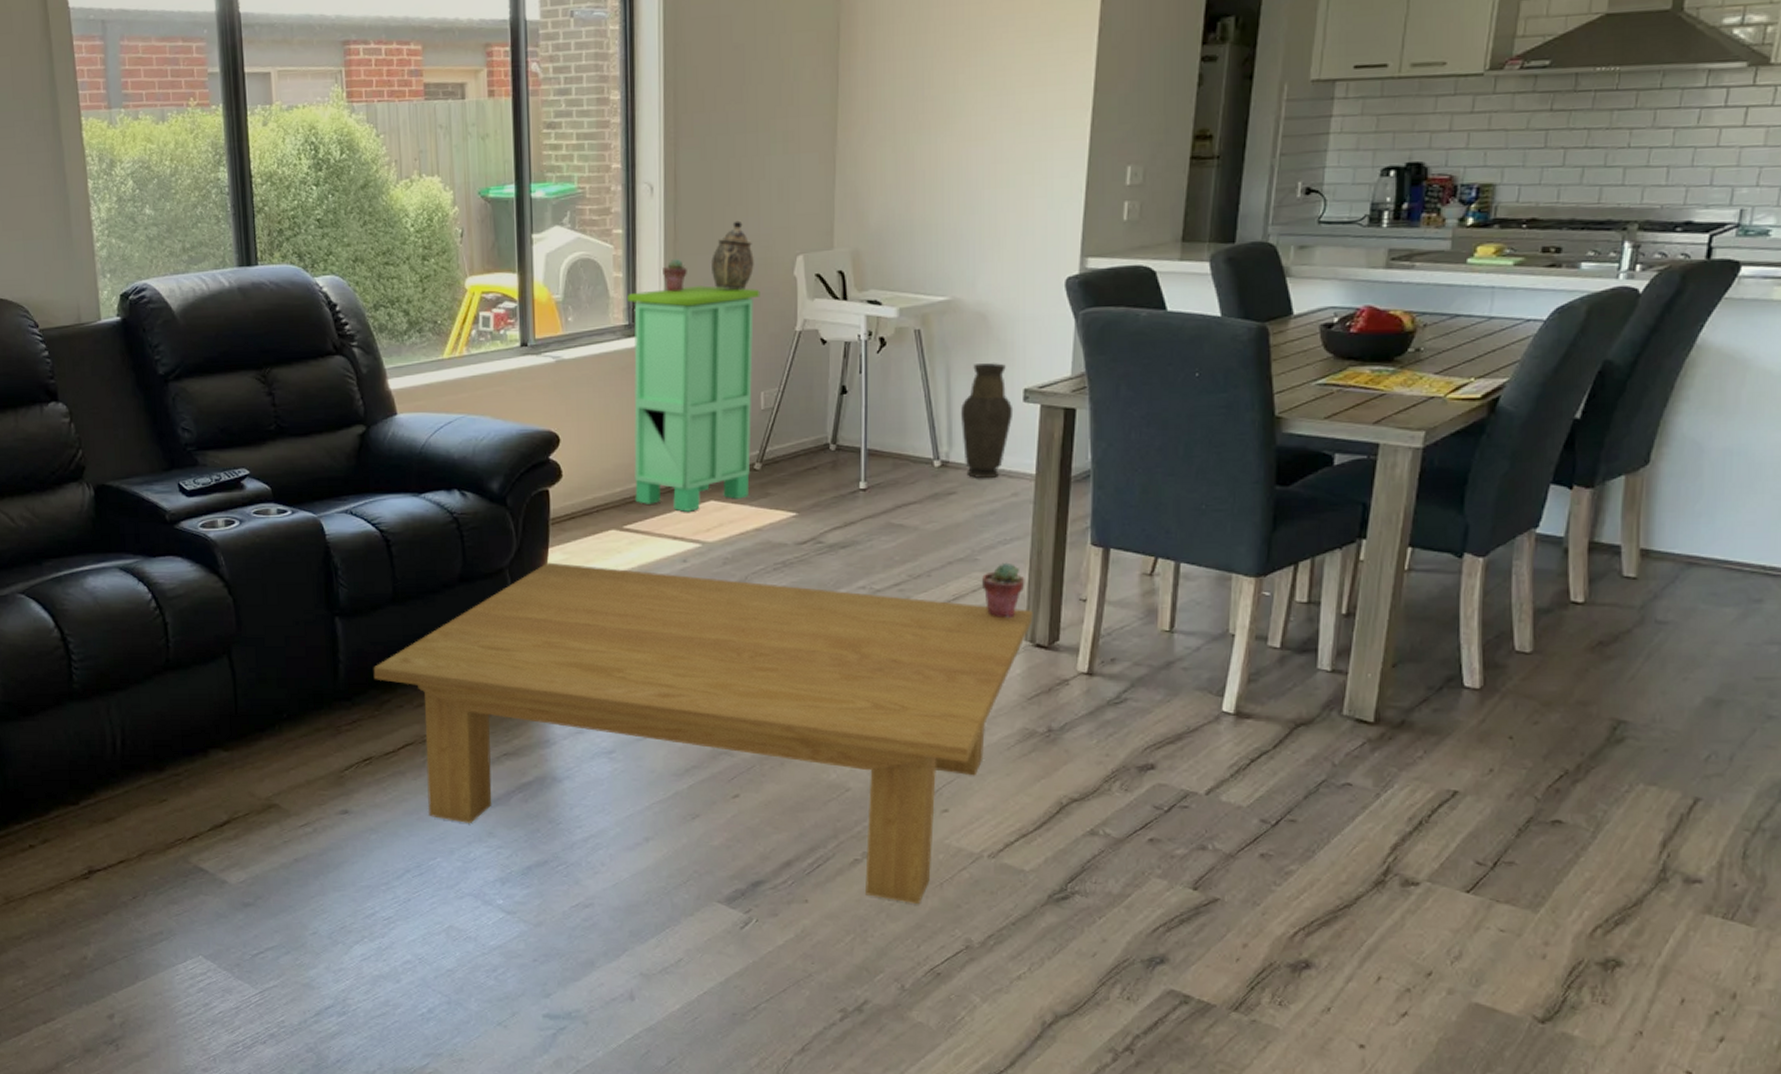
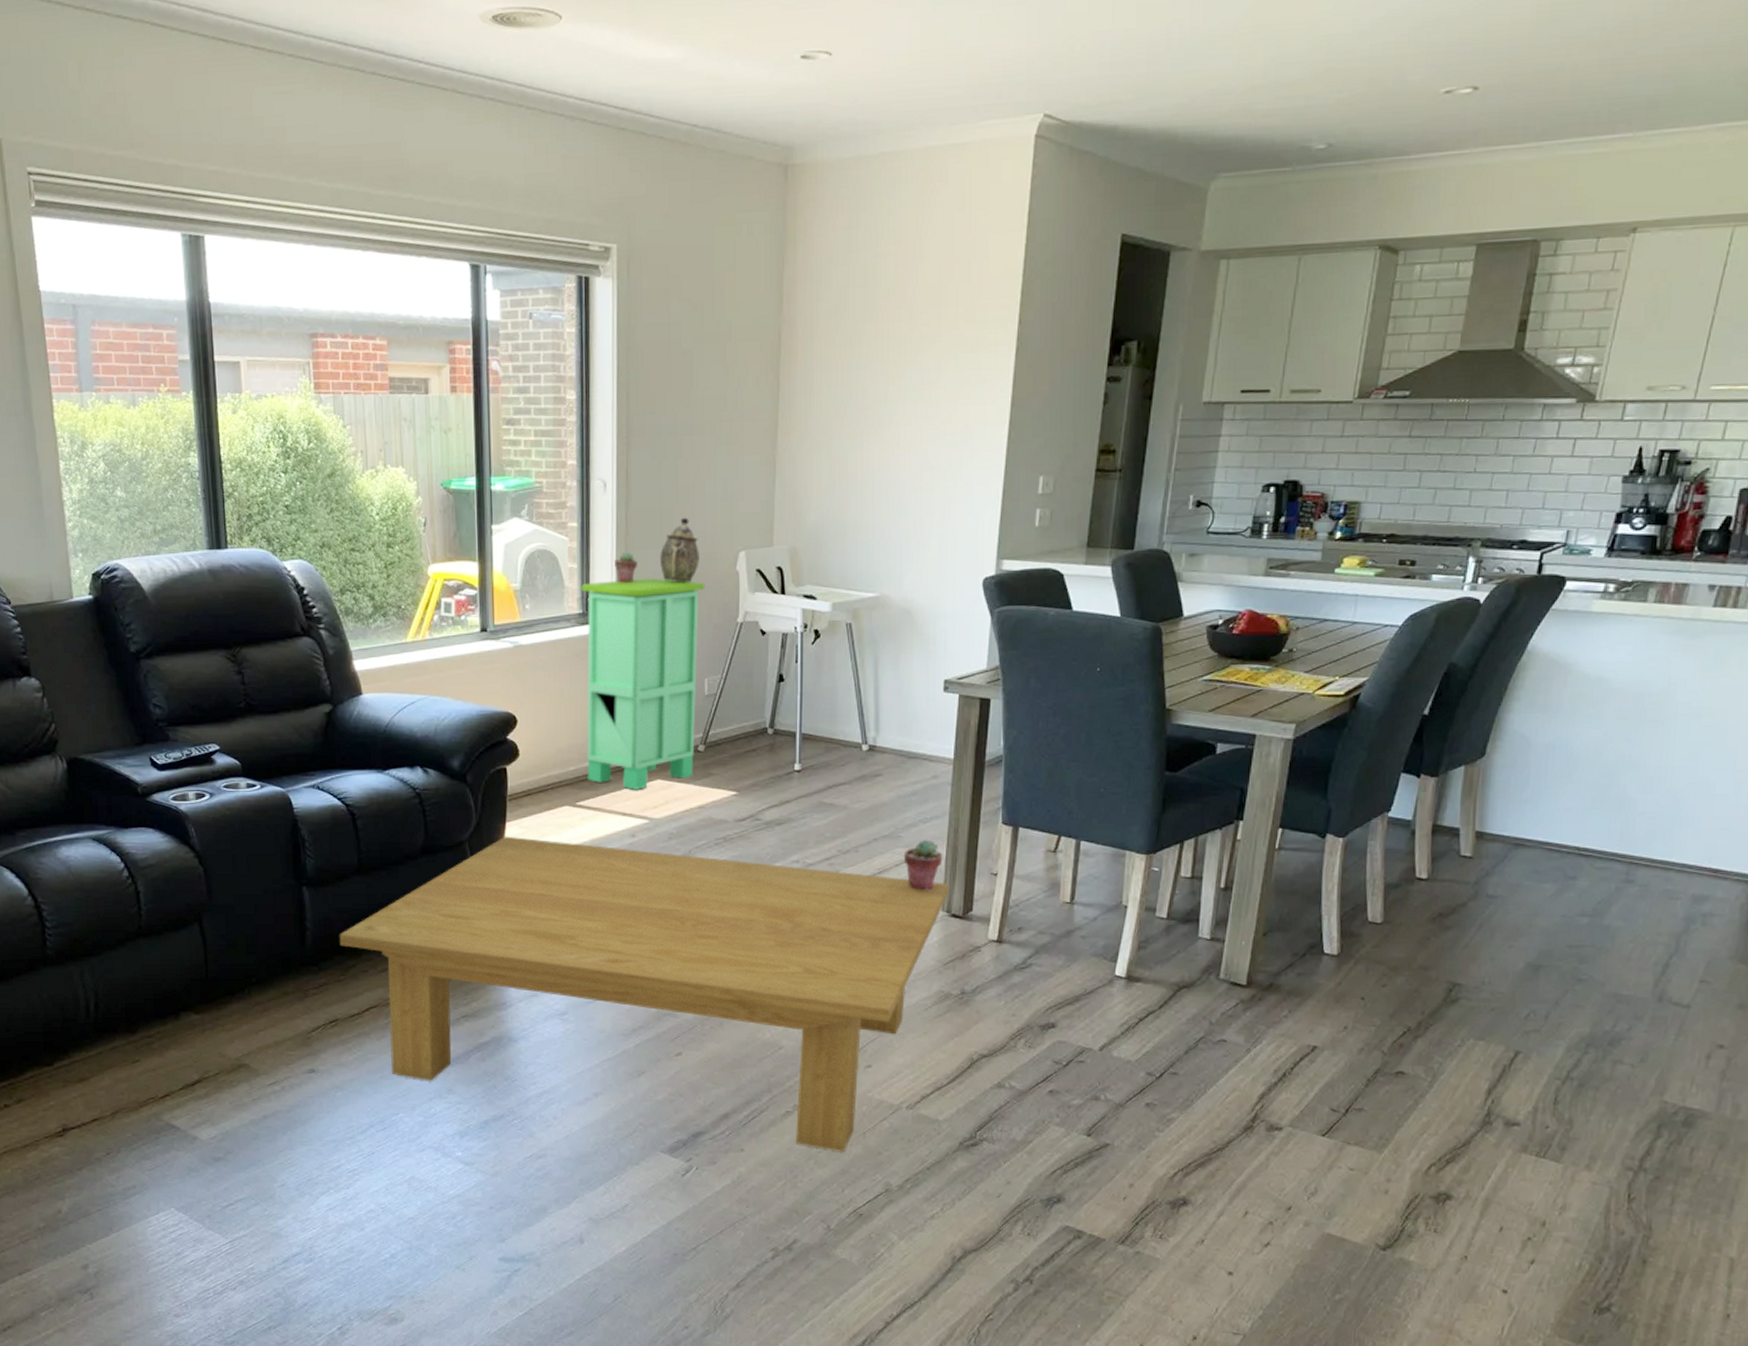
vase: present [961,363,1014,479] -> none [888,655,935,763]

